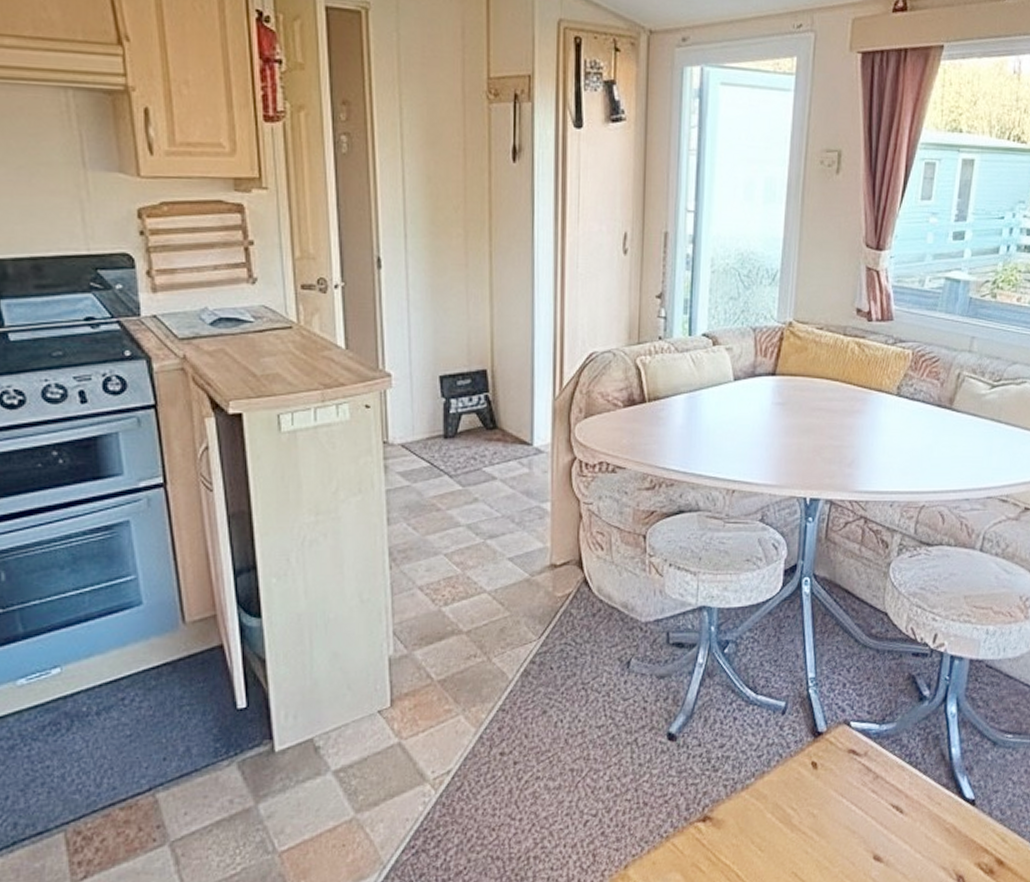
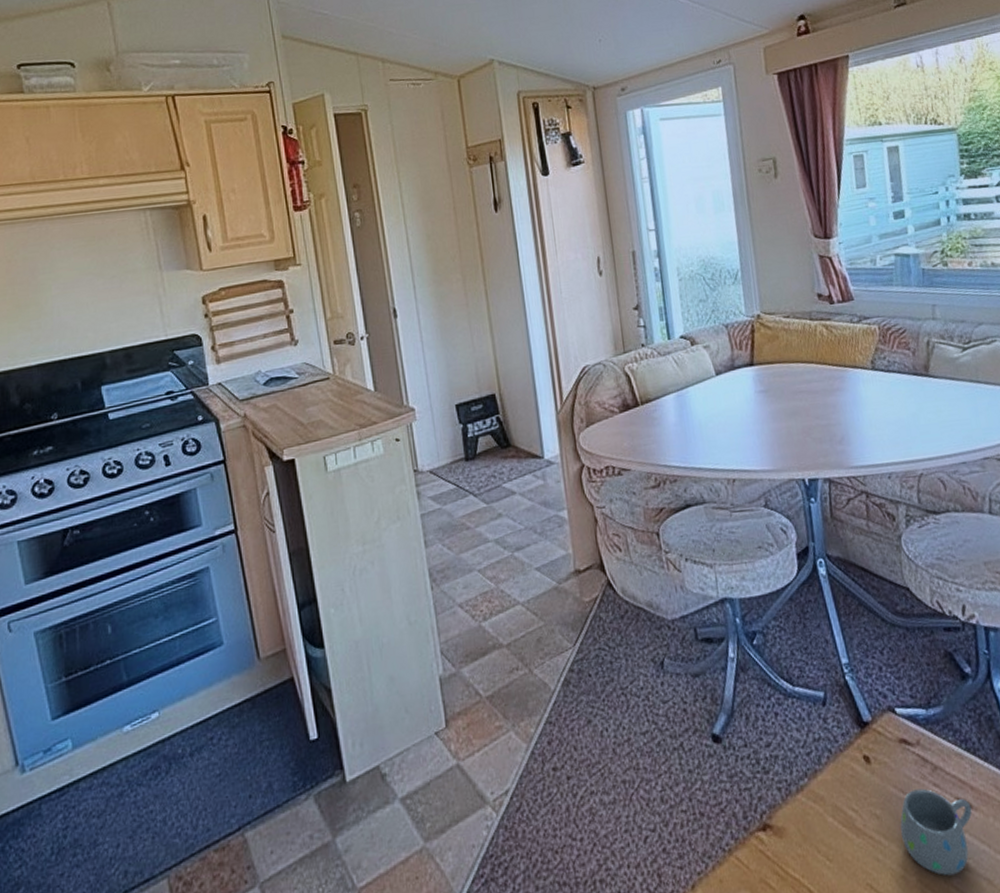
mug: none [833,794,903,869] -> present [900,788,973,876]

